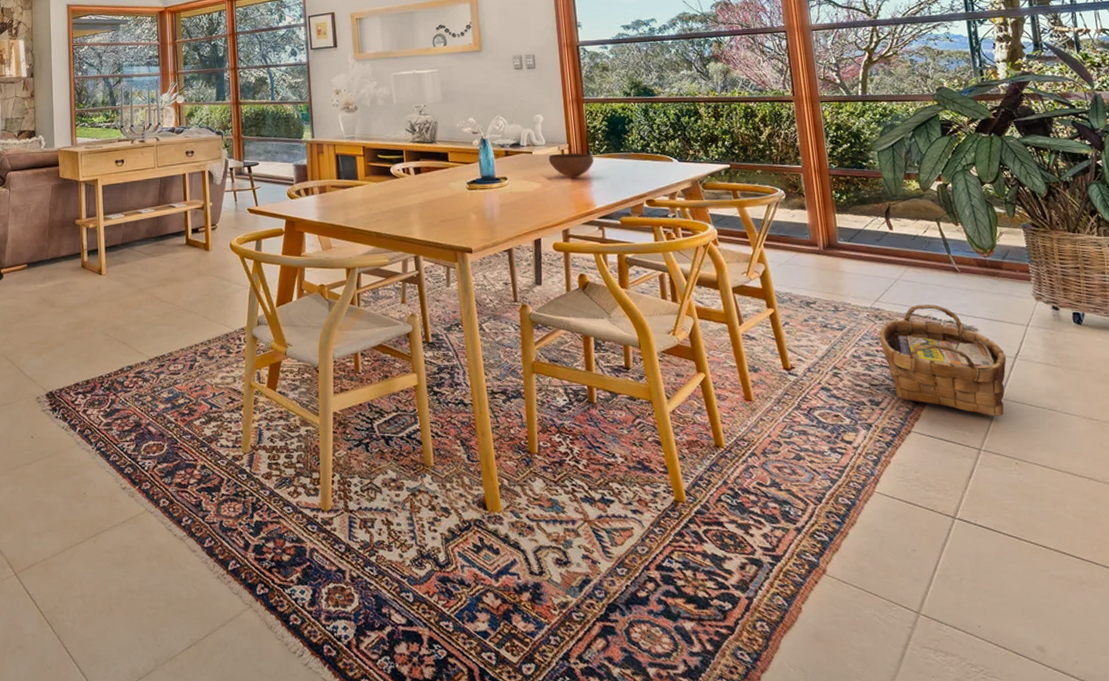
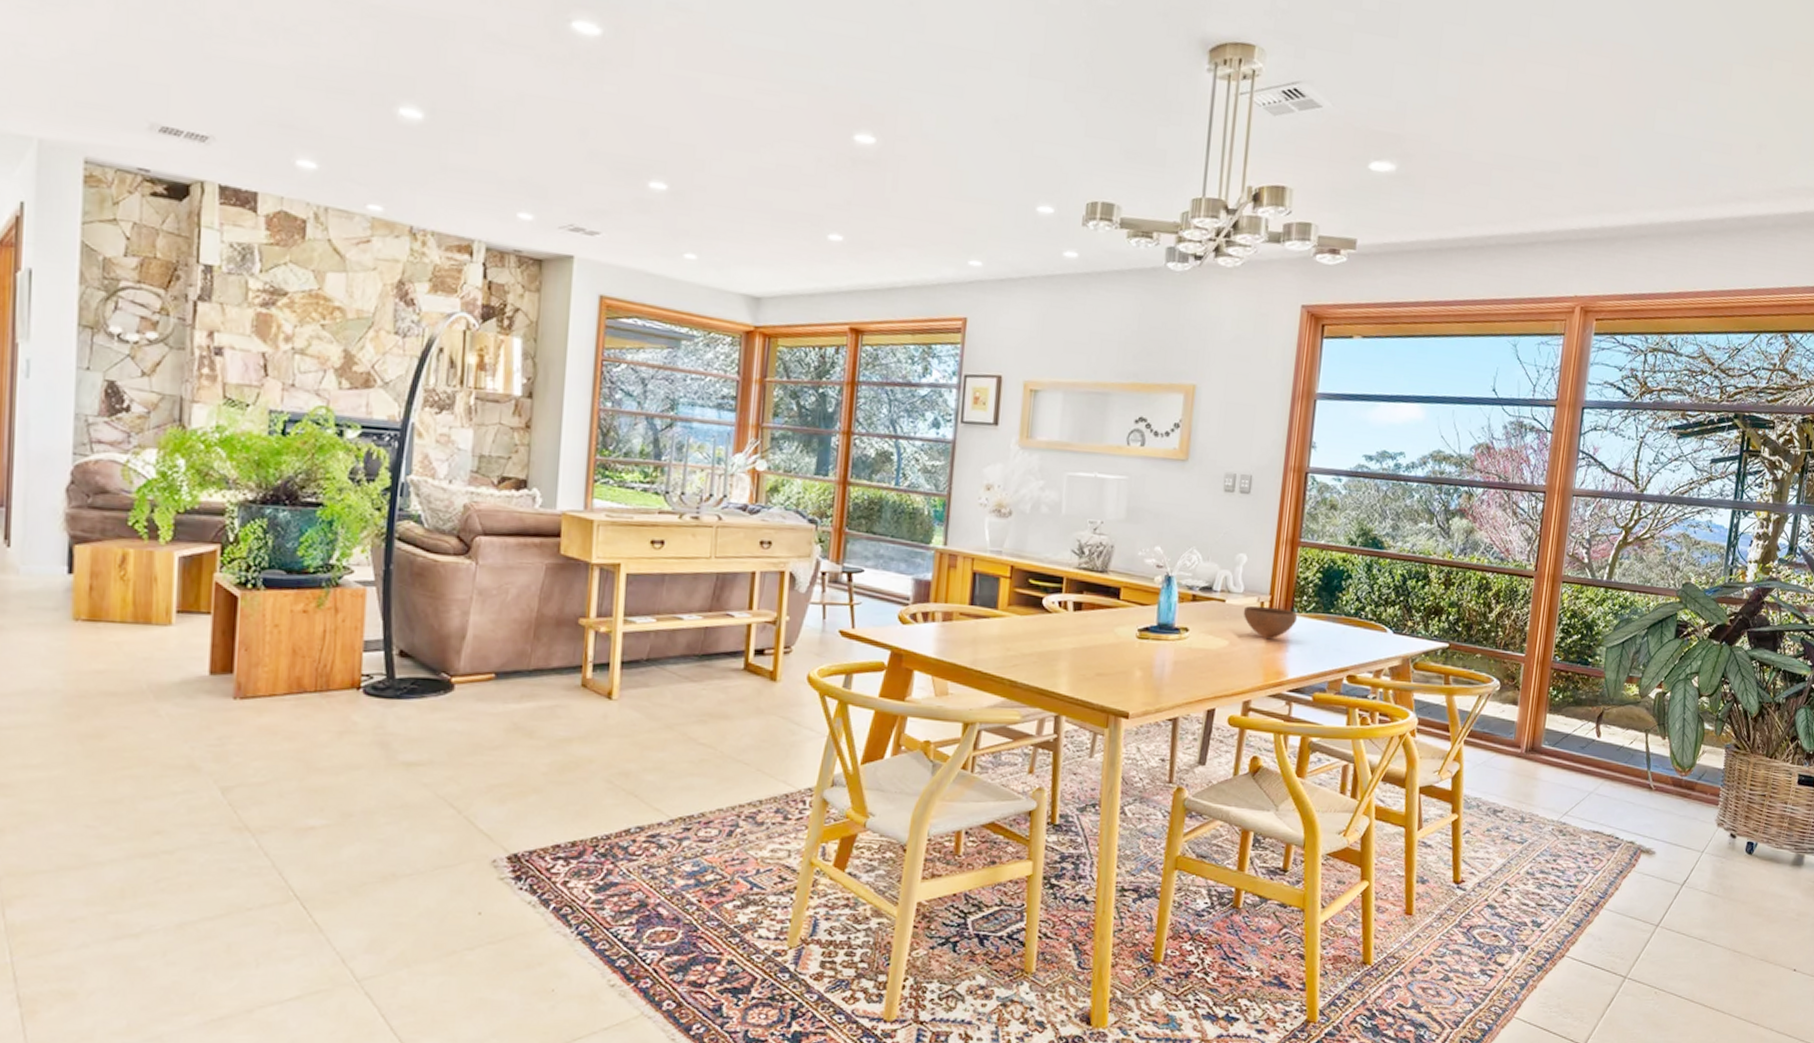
woven basket: present [879,304,1006,416] -> none [1557,821,1674,944]

